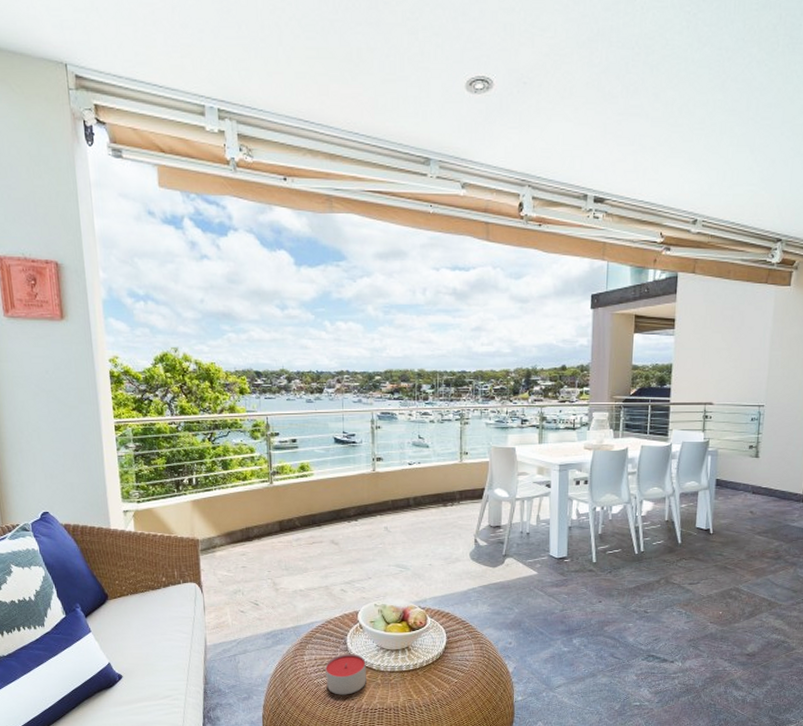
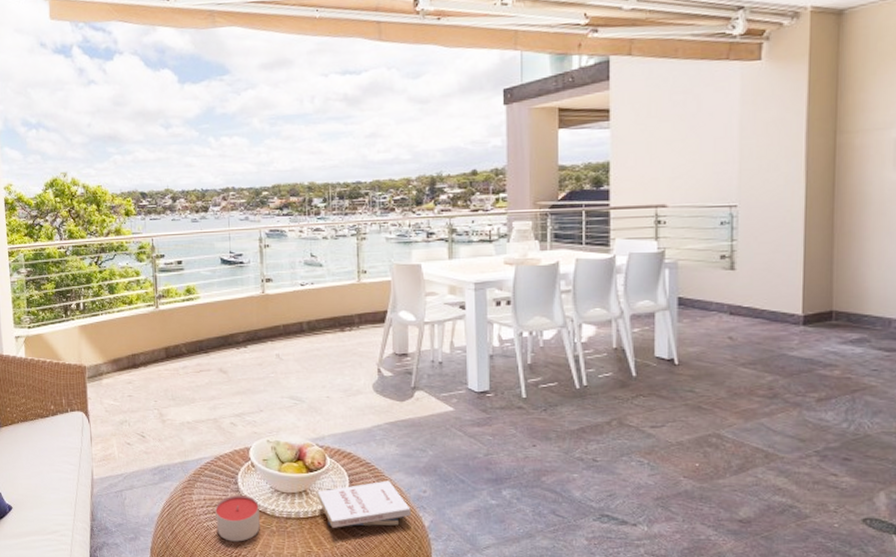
books: none [418,635,498,678] -> present [317,480,411,528]

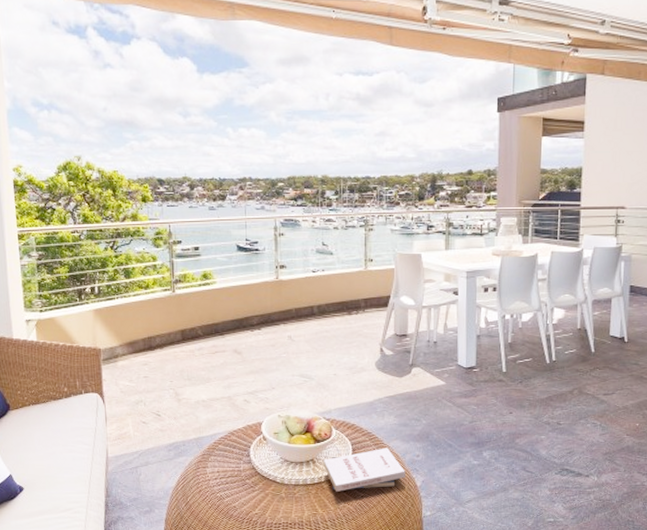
candle: present [215,494,260,542] -> none [228,465,270,509]

